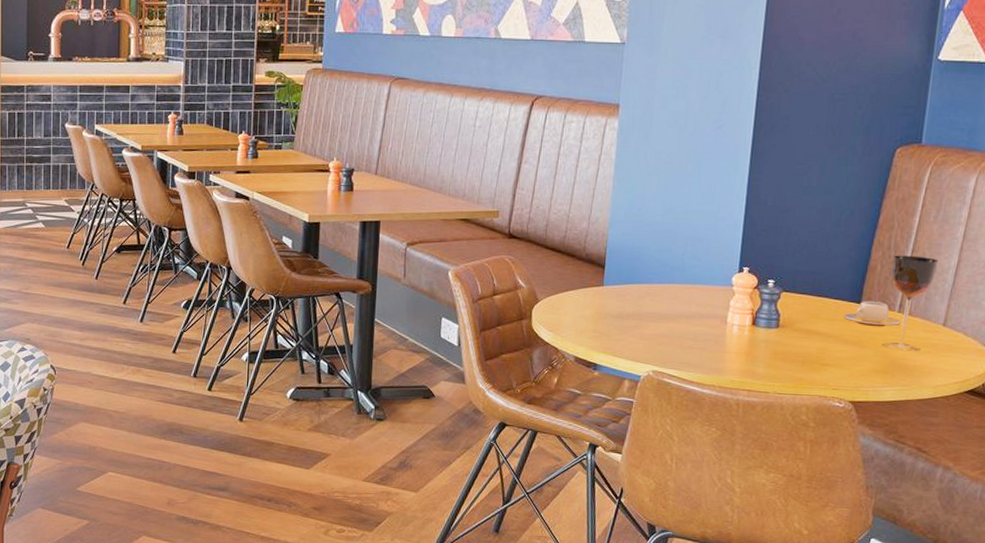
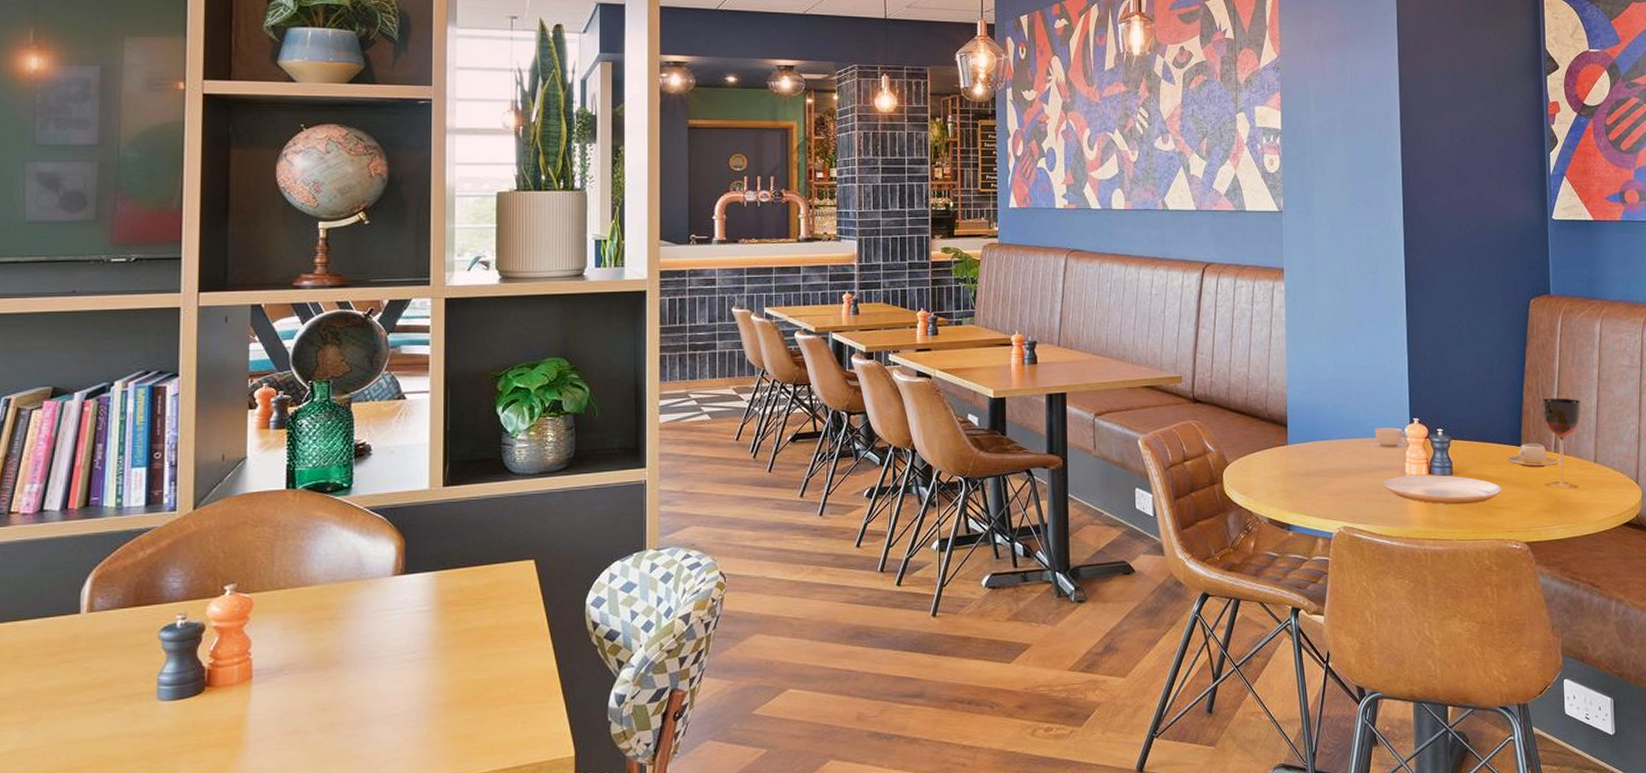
teacup: none [692,275,734,297] -> present [1370,427,1408,449]
plate: none [701,325,832,359] -> present [1383,475,1502,505]

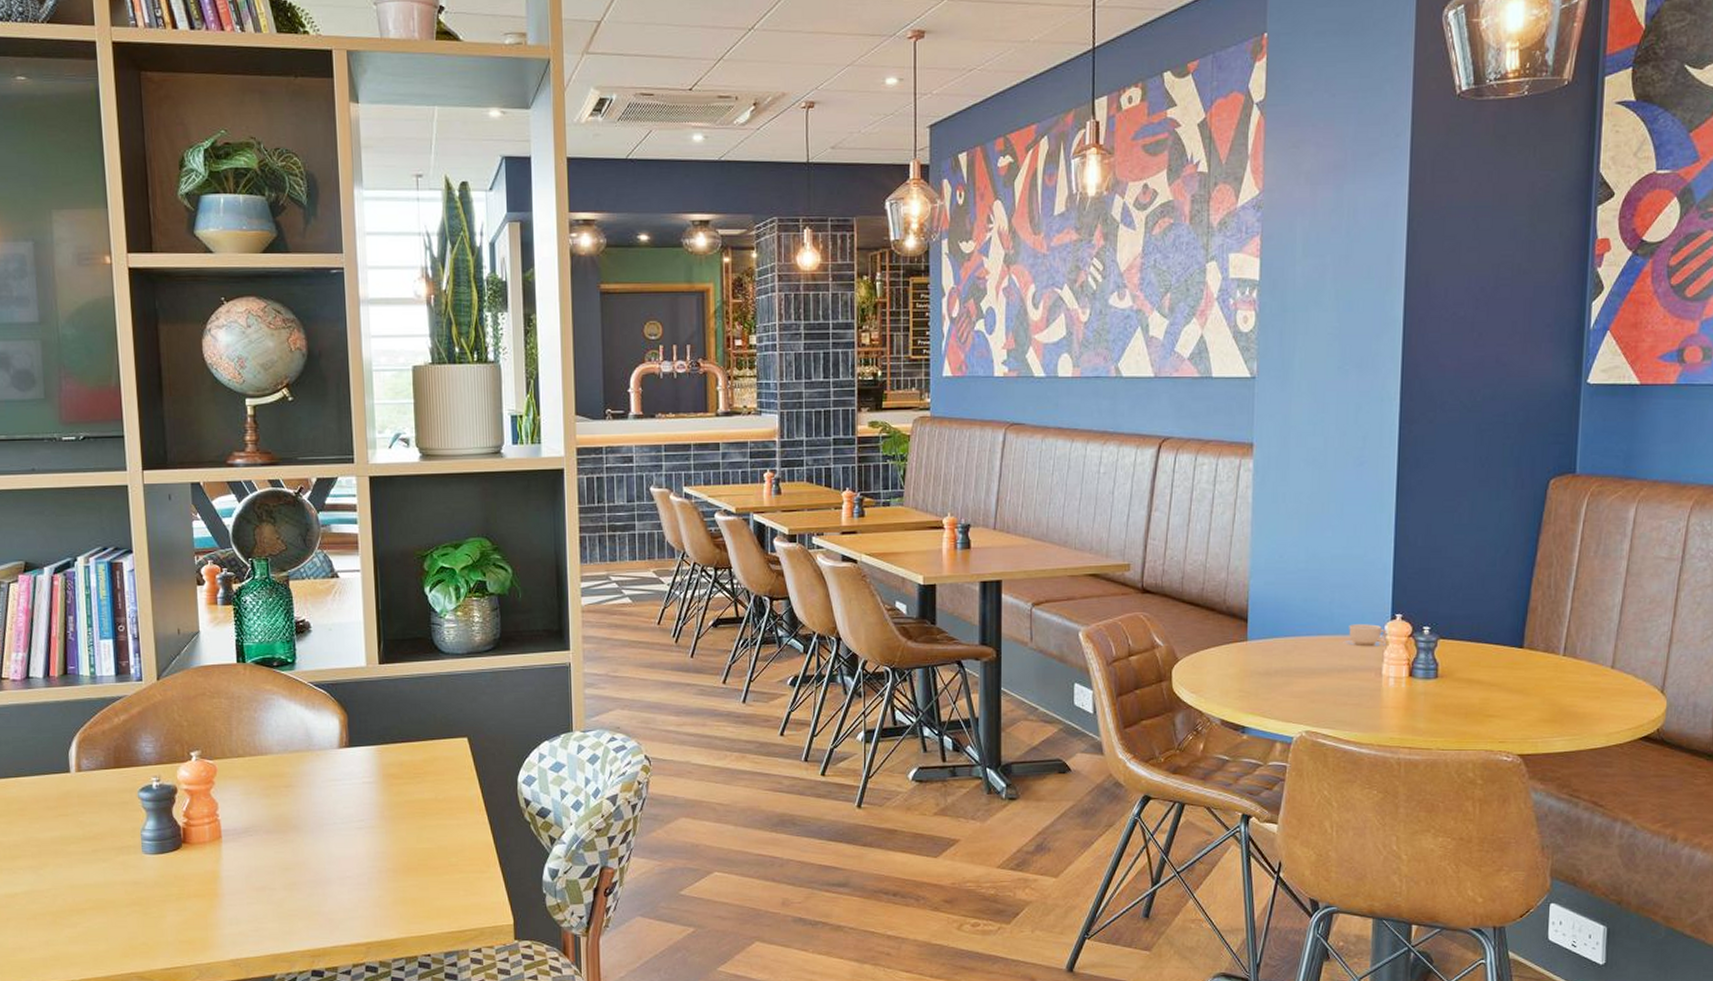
plate: present [1383,475,1502,505] -> none [1355,678,1496,711]
teacup: present [1508,443,1558,468] -> none [1505,644,1566,673]
wineglass: present [1543,398,1581,489] -> none [1547,594,1602,697]

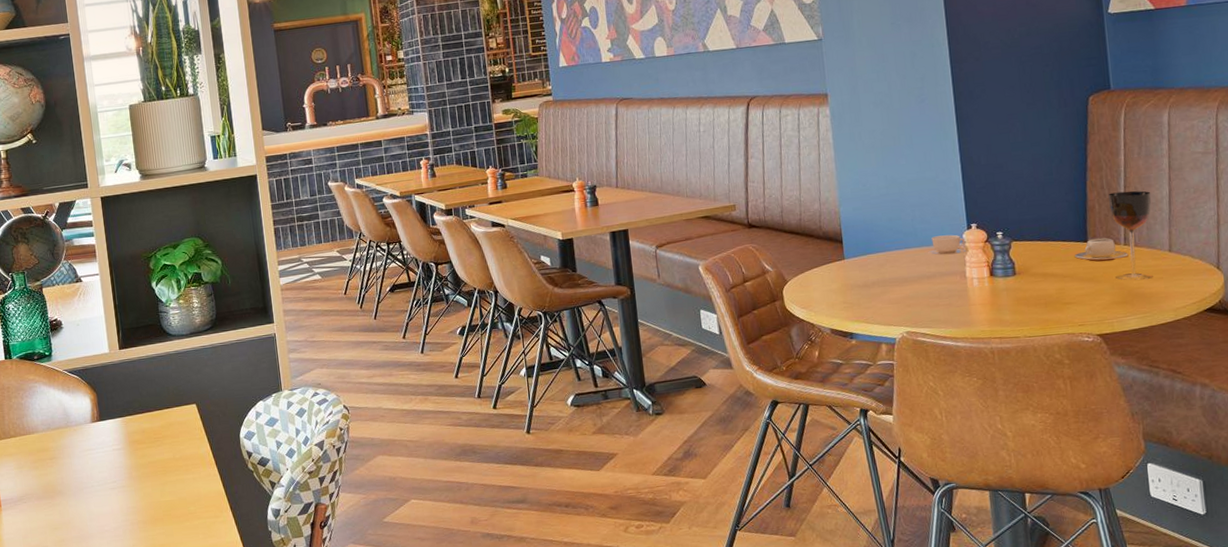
teacup: none [1505,644,1566,673] -> present [1074,237,1129,262]
wineglass: none [1547,594,1602,697] -> present [1109,190,1153,281]

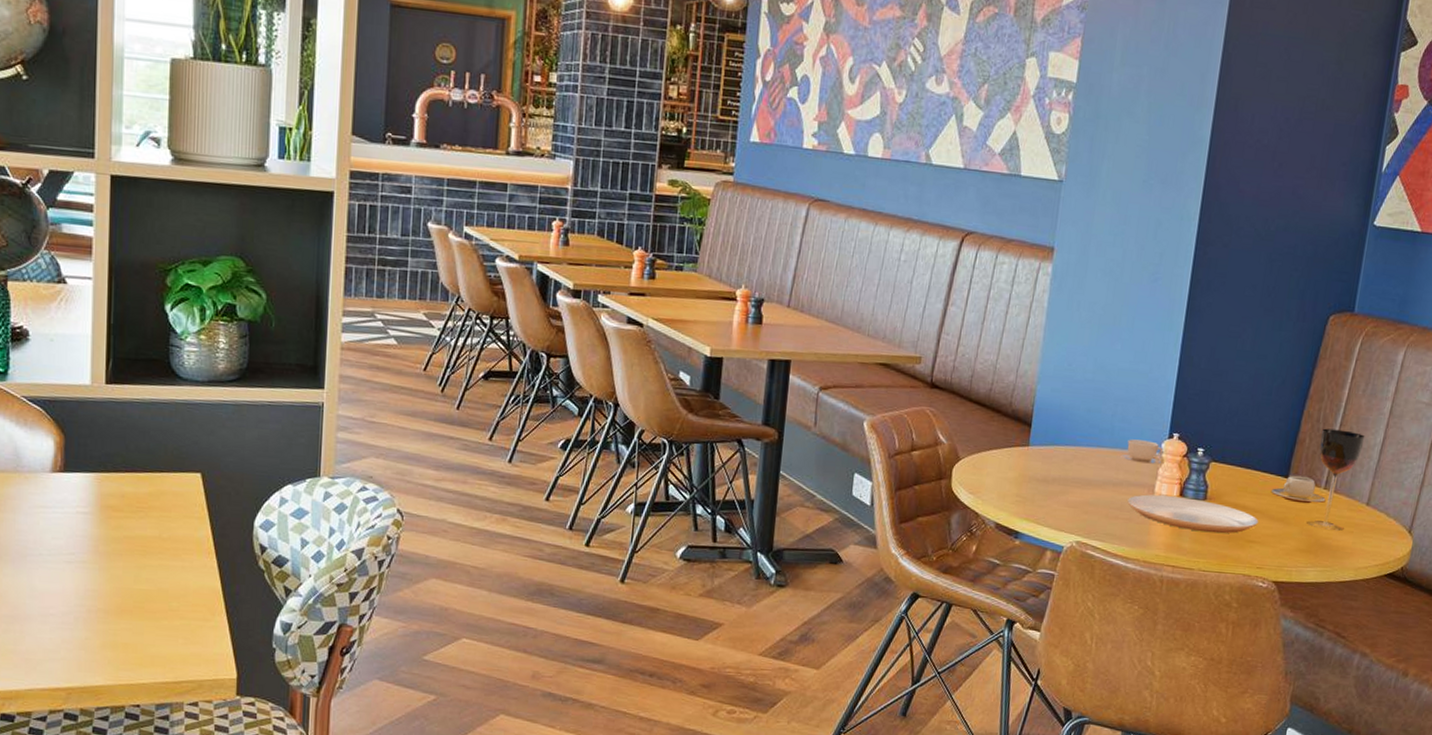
plate: none [944,276,1070,304] -> present [1127,494,1259,534]

